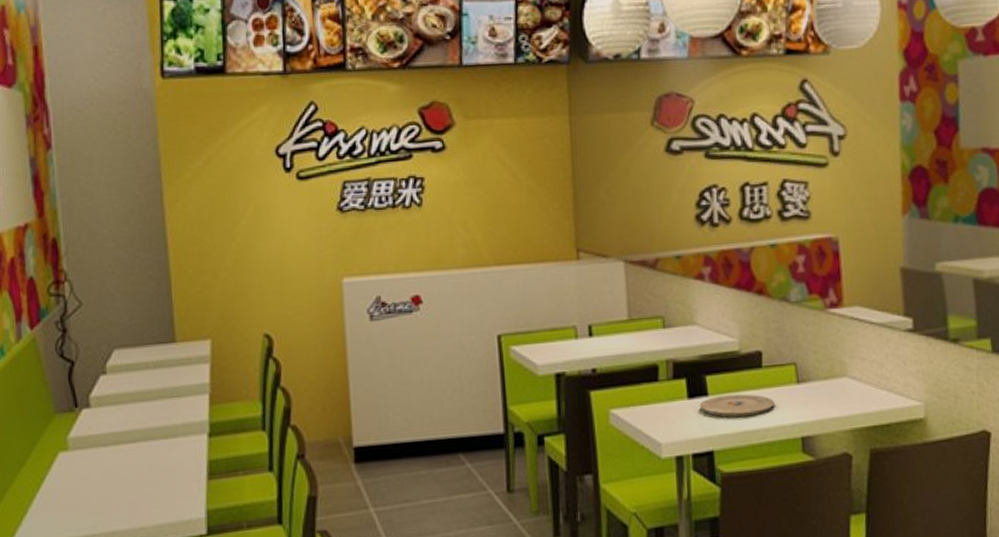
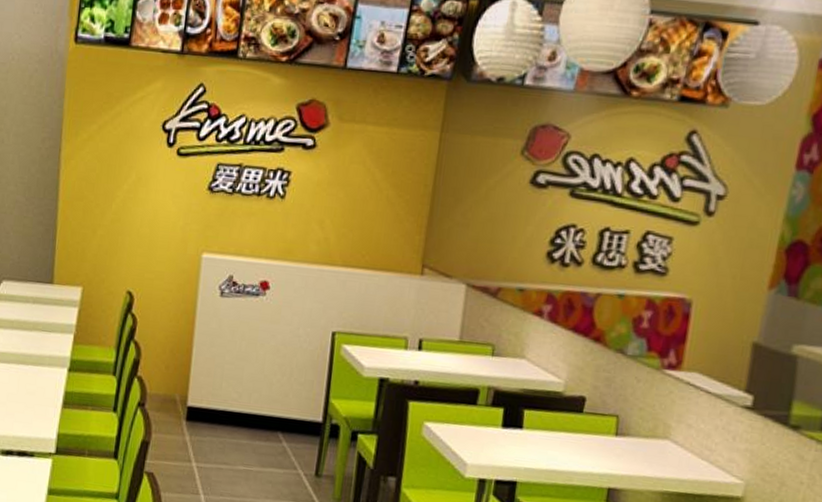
plate: present [699,394,774,417] -> none [512,431,588,457]

